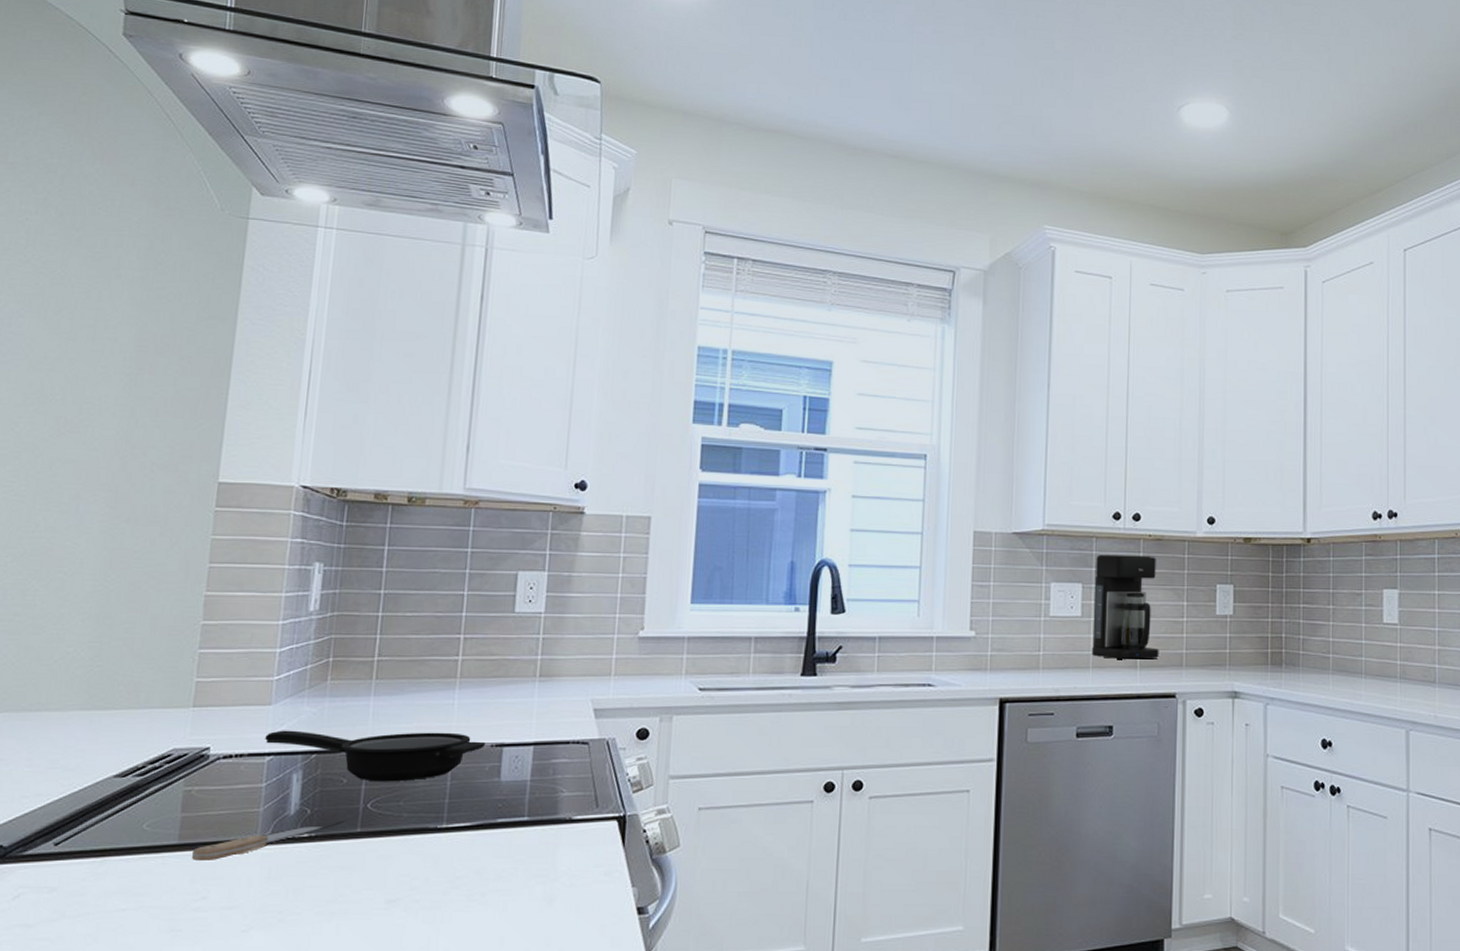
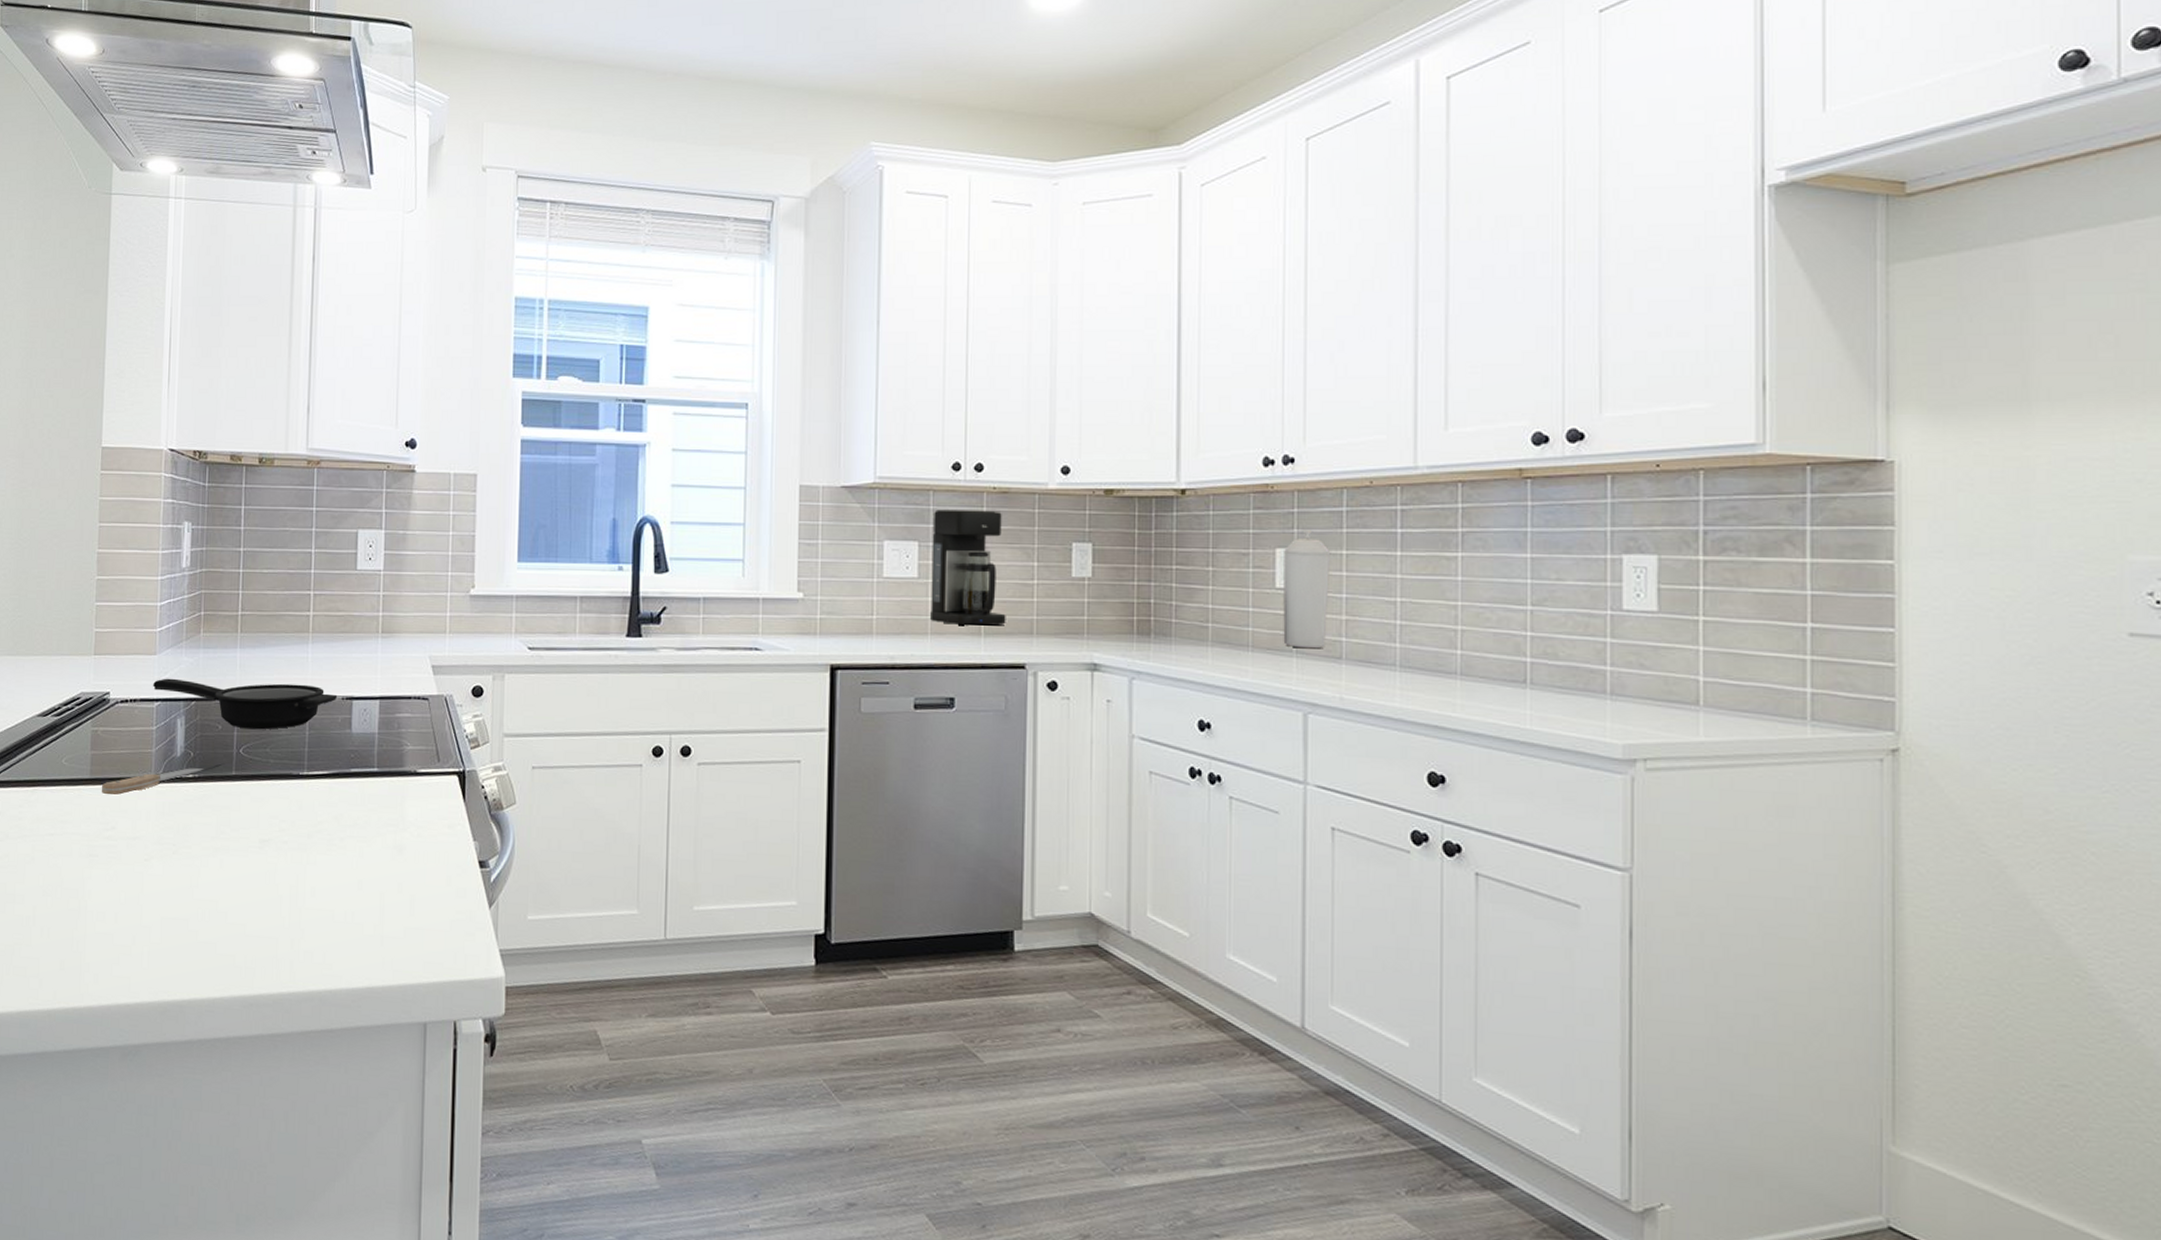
canister: none [1389,573,1426,675] -> present [1283,529,1331,649]

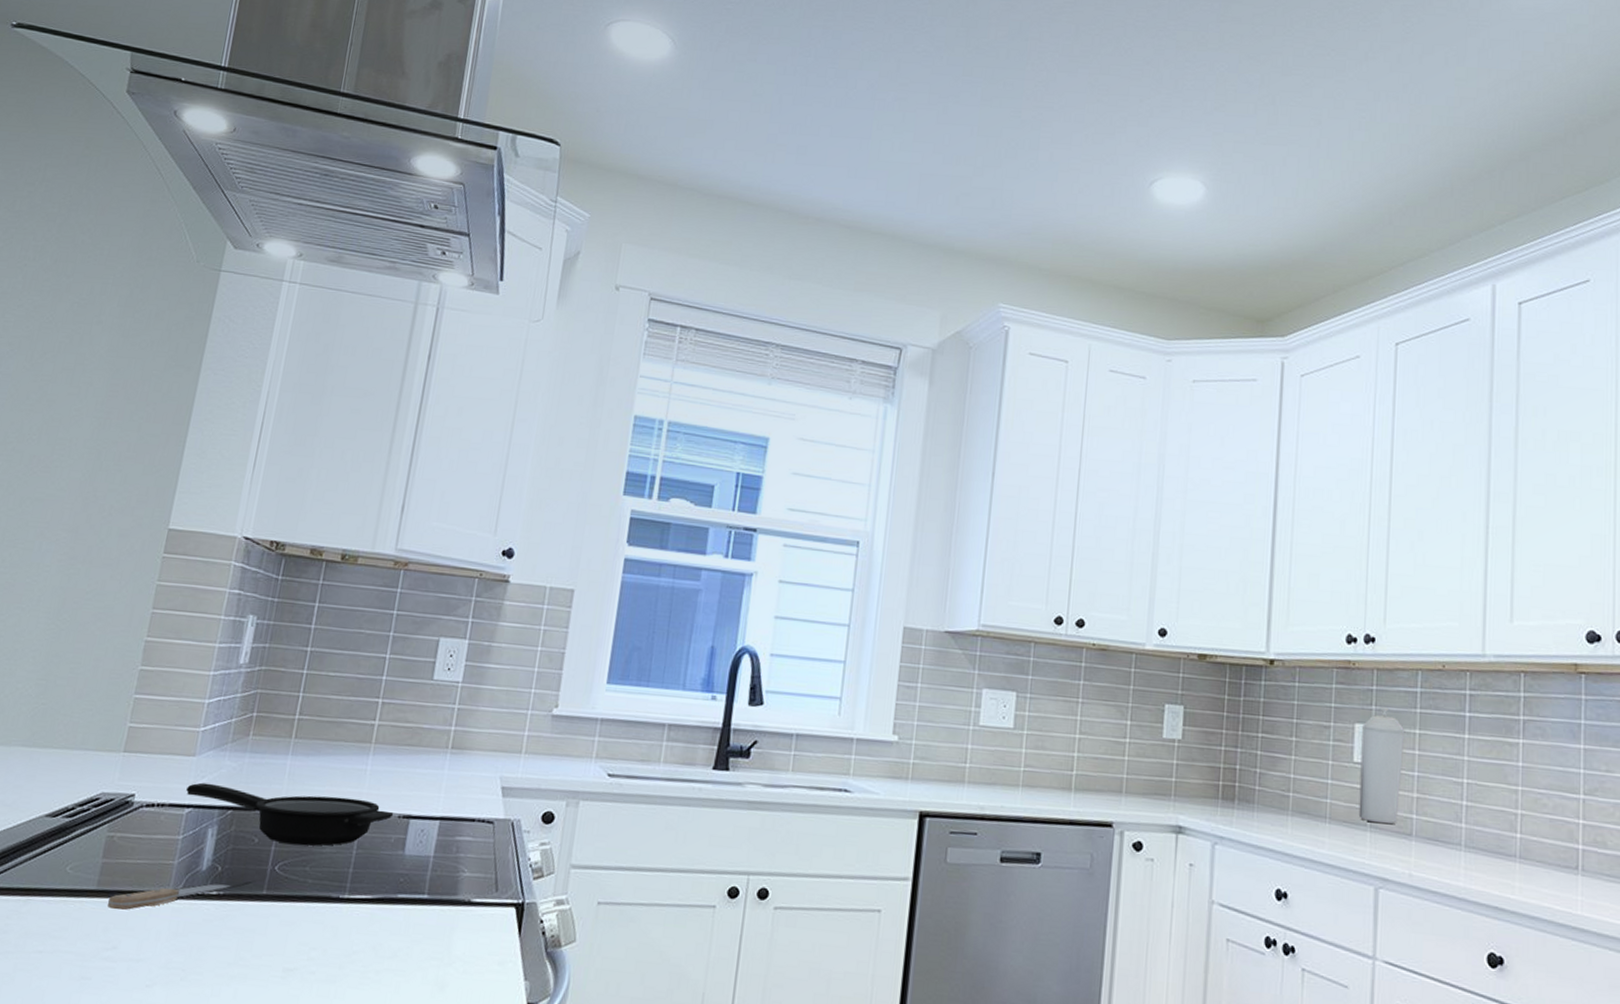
coffee maker: present [930,509,1006,626] -> none [1023,661,1099,782]

